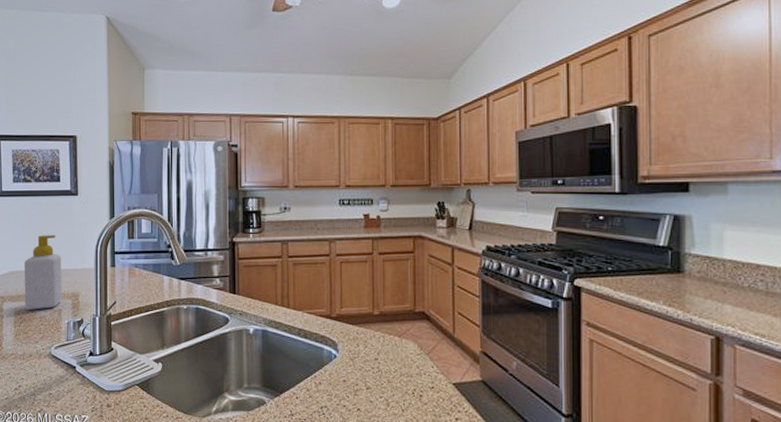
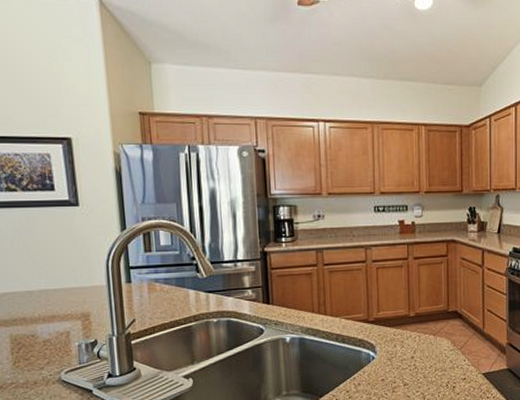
soap bottle: present [24,235,62,310] -> none [16,251,69,334]

